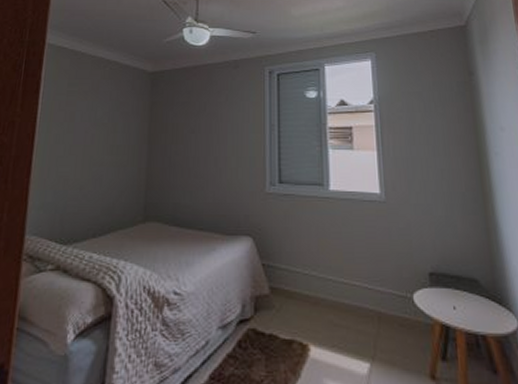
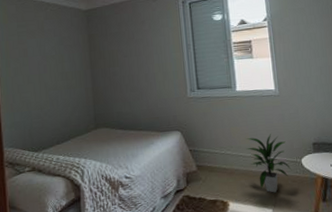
indoor plant: none [338,253,399,339] -> present [246,134,292,193]

